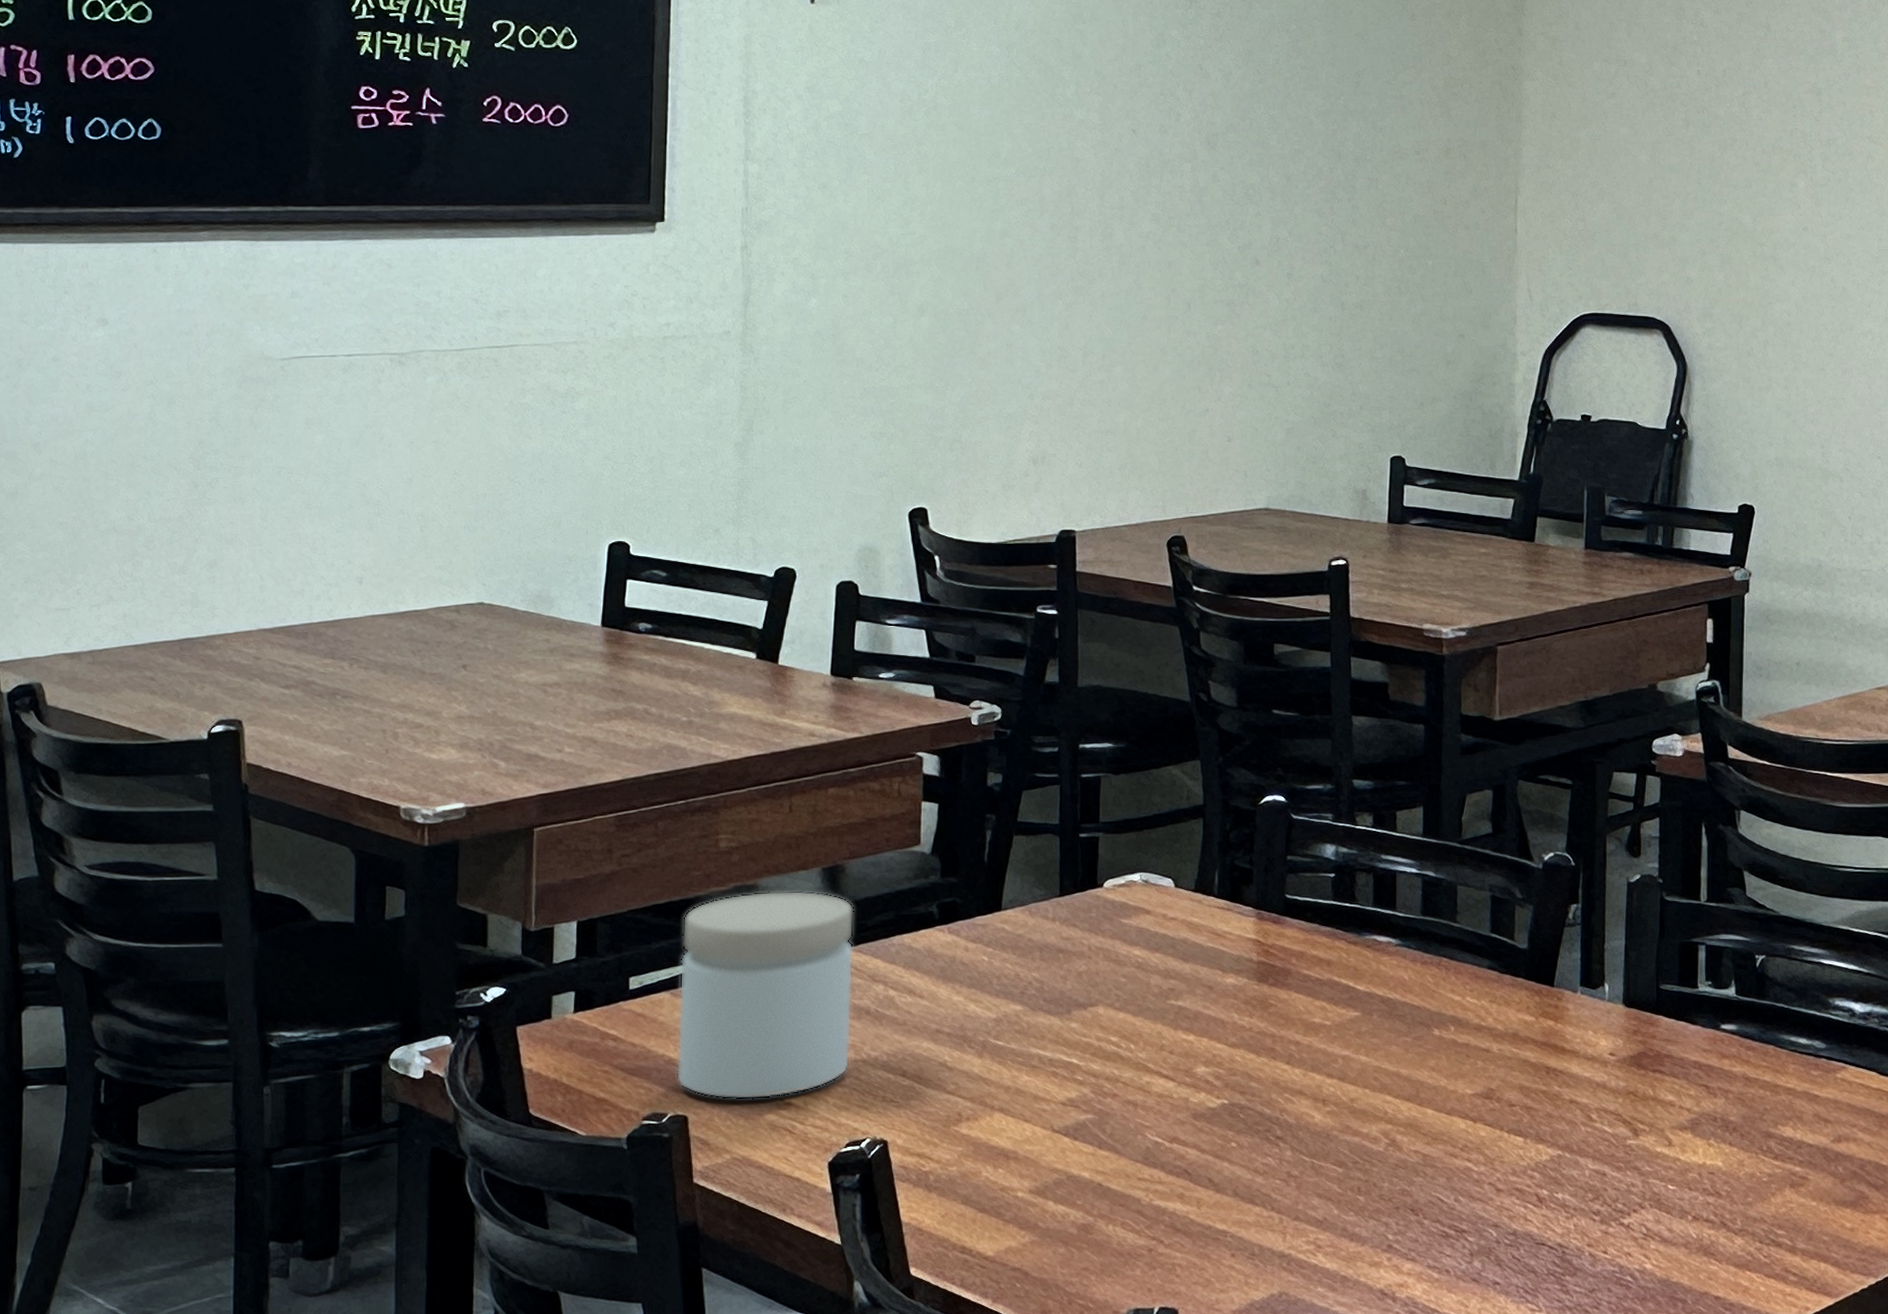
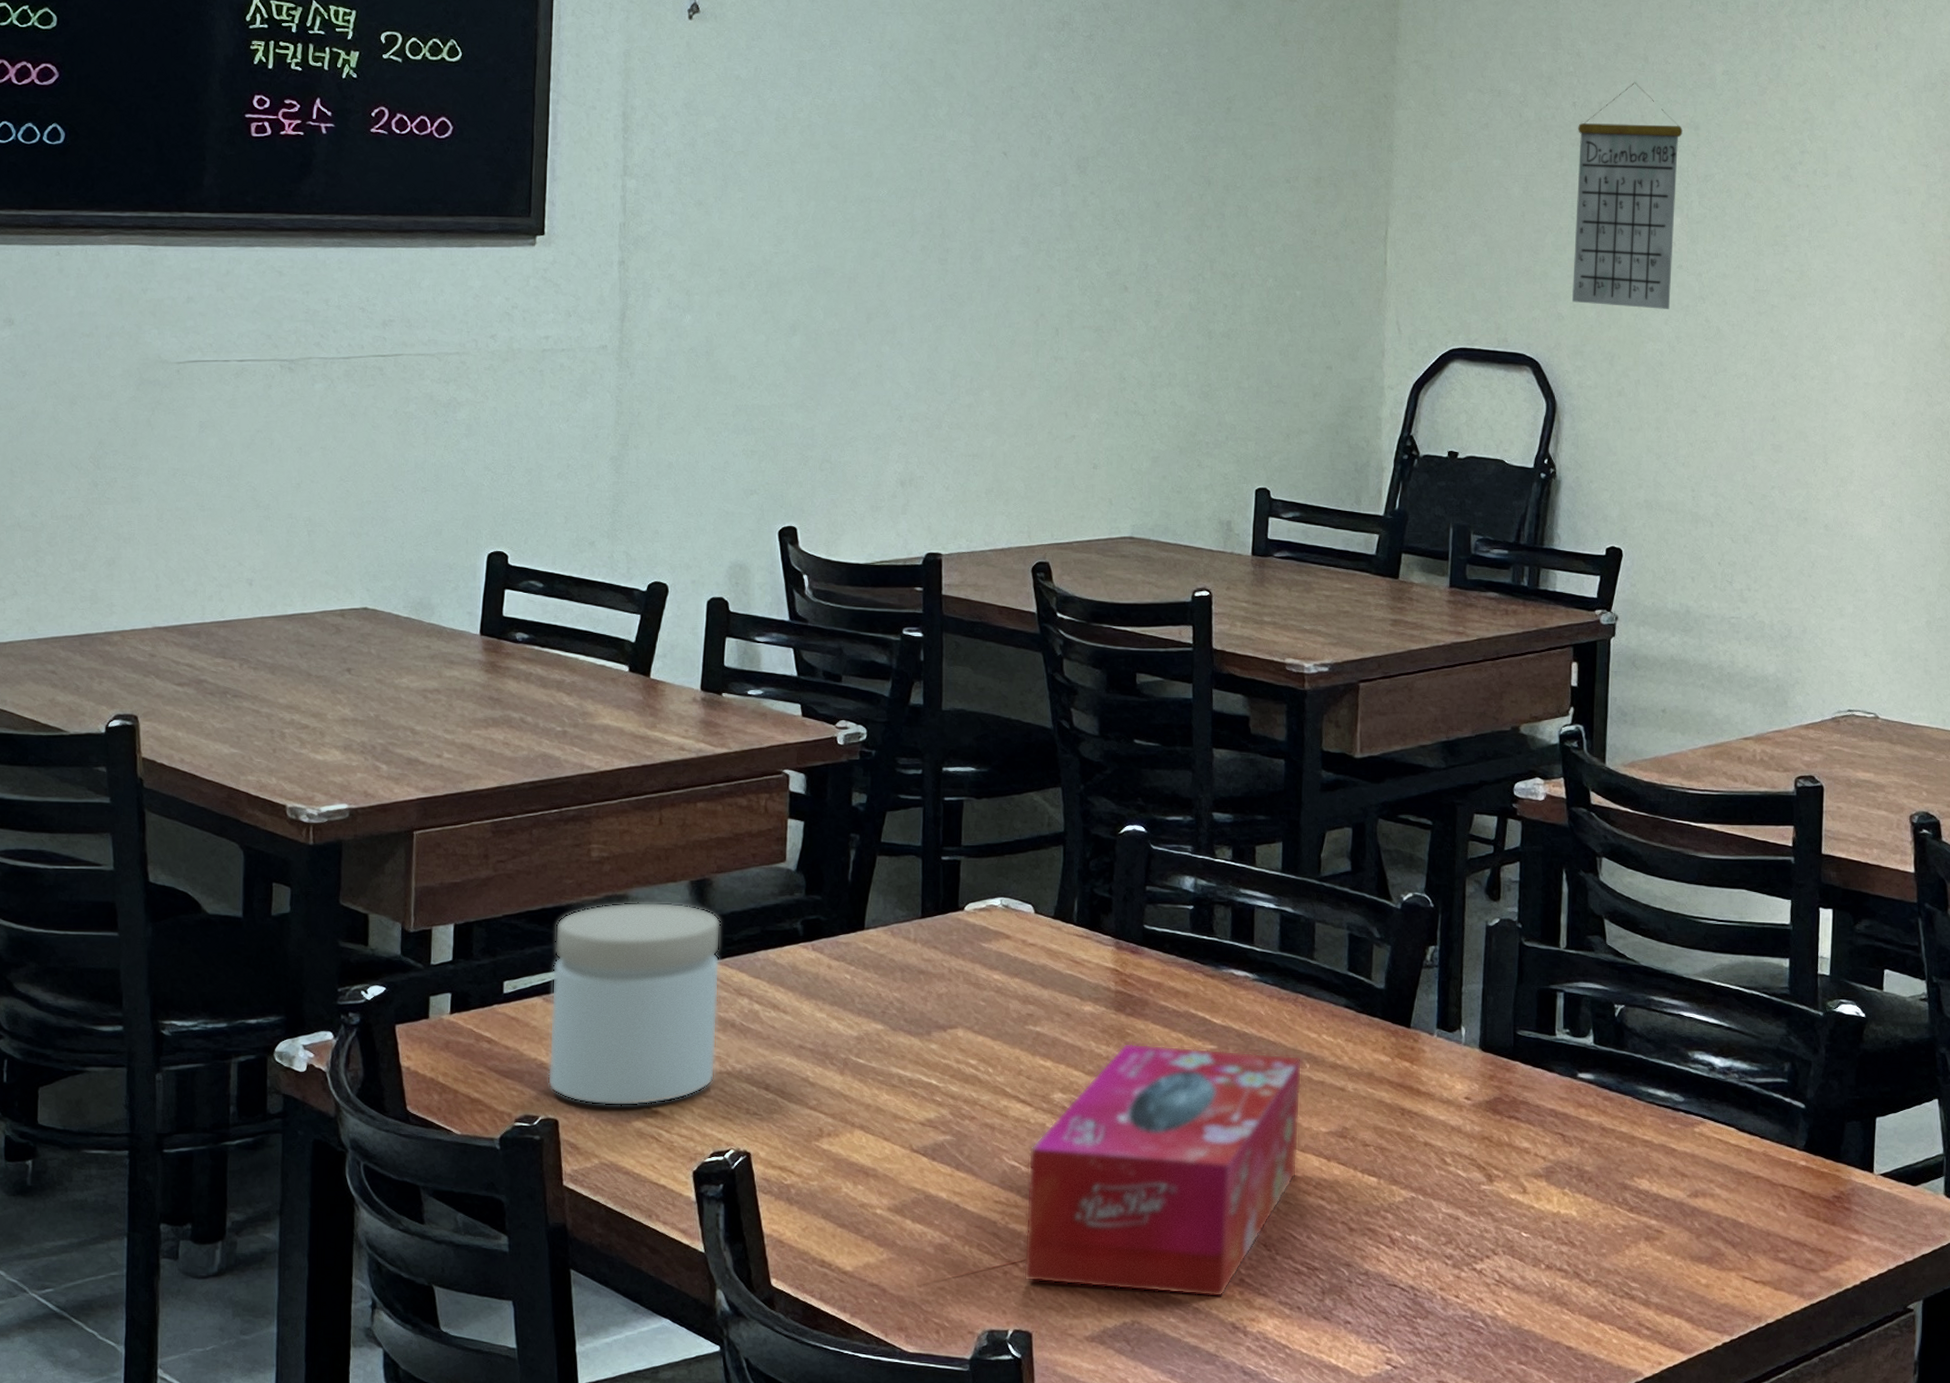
tissue box: none [1168,1013,1447,1265] -> present [1023,1043,1302,1297]
calendar: none [1701,49,1805,271] -> present [1572,81,1682,309]

